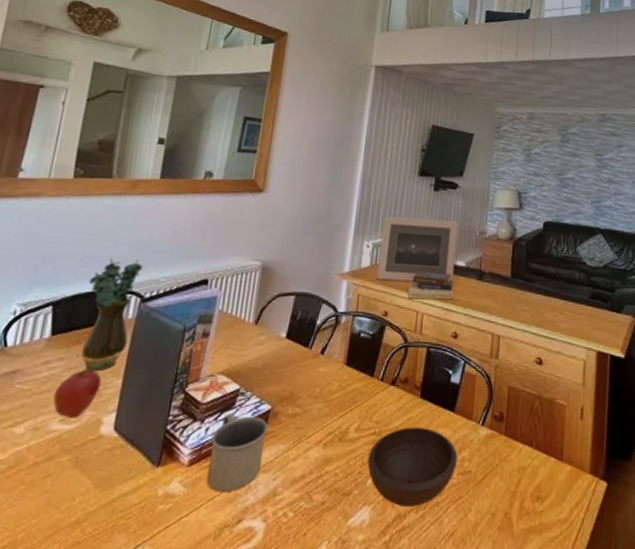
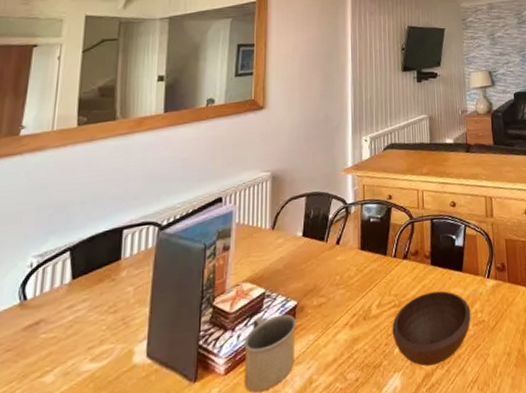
fruit: present [53,367,102,418] -> none [80,302,129,356]
vase: present [81,257,143,372] -> none [104,191,158,306]
picture frame: present [377,216,458,283] -> none [377,105,445,168]
books: present [407,271,453,300] -> none [406,151,447,180]

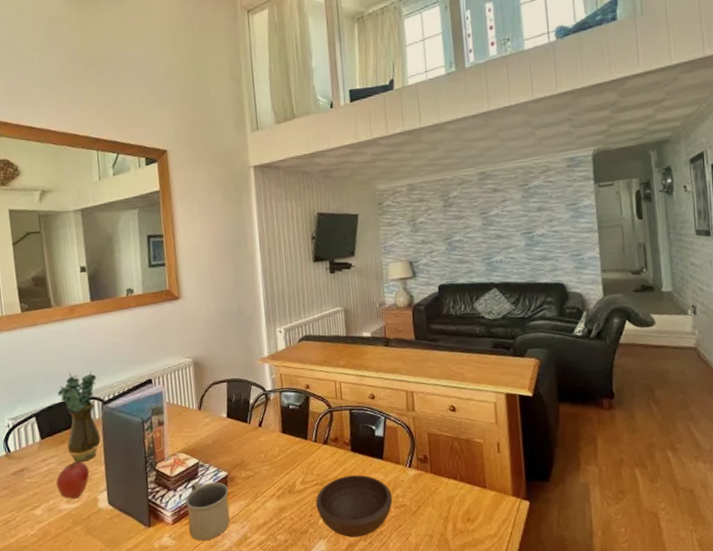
fruit: none [80,302,129,356] -> present [55,460,90,499]
vase: none [104,191,158,306] -> present [57,371,101,463]

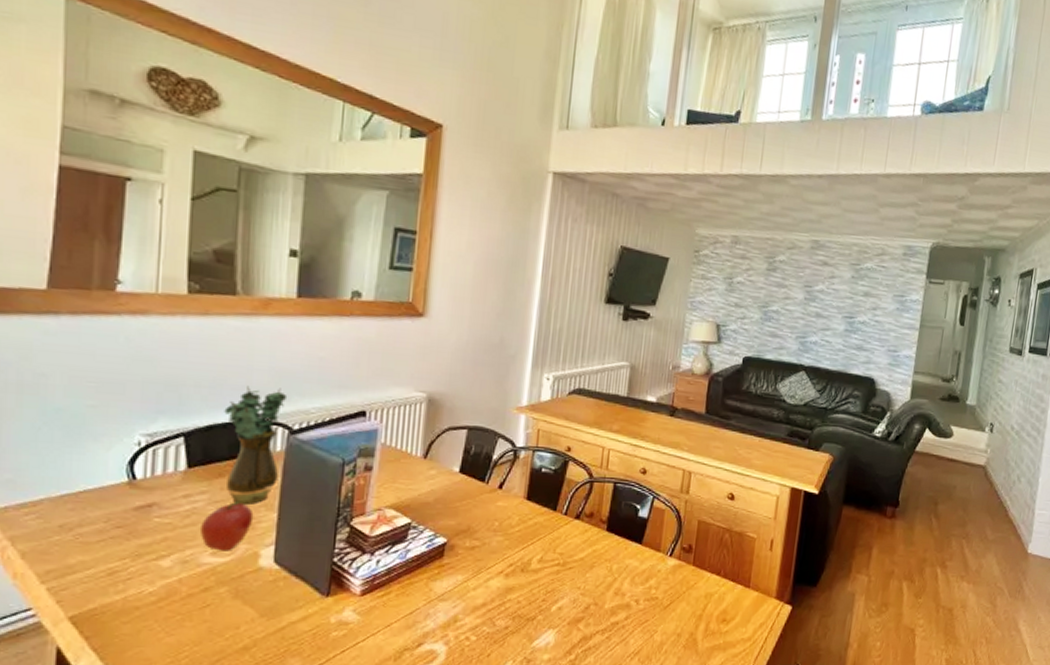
mug: present [185,482,230,541] -> none [381,546,445,620]
bowl: present [315,475,393,538] -> none [551,558,645,630]

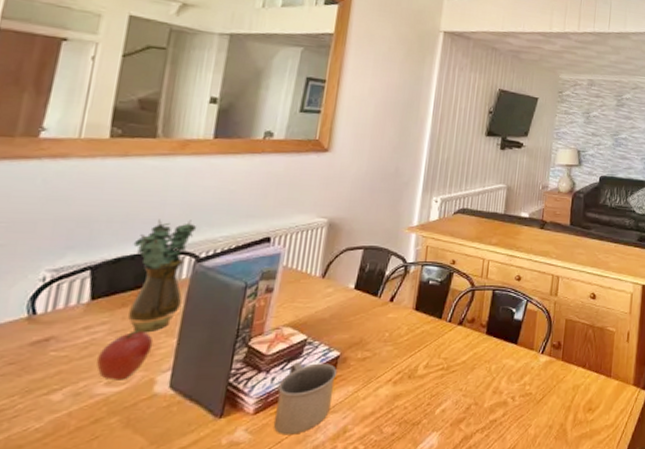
mug: none [381,546,445,620] -> present [273,362,338,435]

